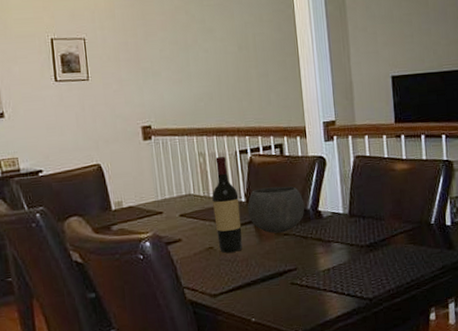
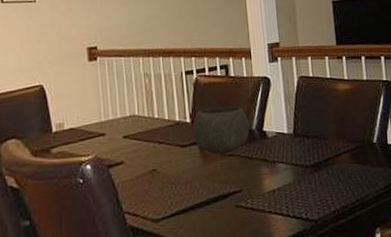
wine bottle: present [212,157,243,253] -> none [156,77,187,175]

